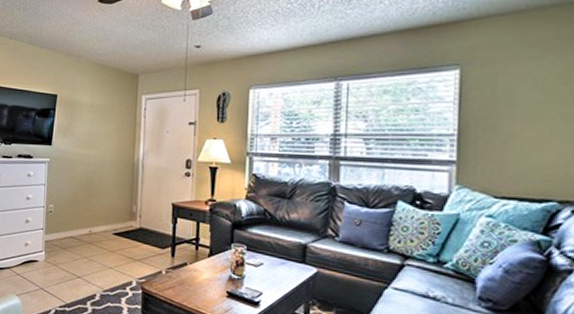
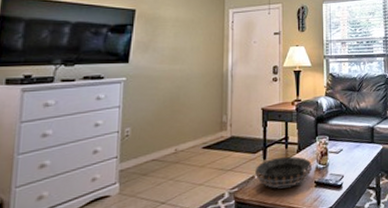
decorative bowl: none [163,257,226,291] -> present [255,156,313,189]

